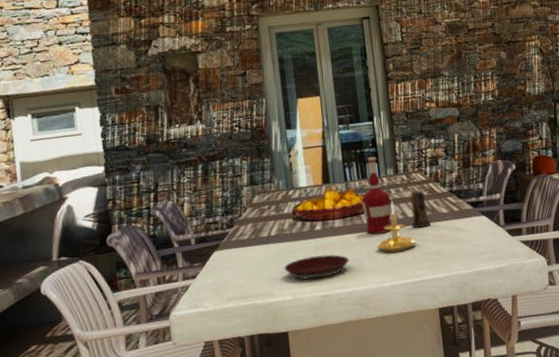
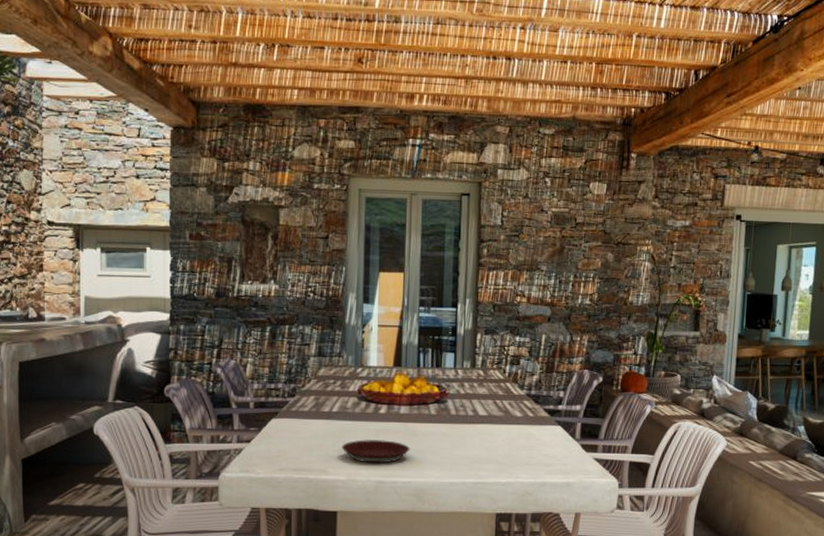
alcohol: present [362,156,392,235] -> none [432,345,464,428]
candle holder: present [377,200,416,253] -> none [441,395,483,450]
candle: present [410,190,431,228] -> none [481,388,502,429]

